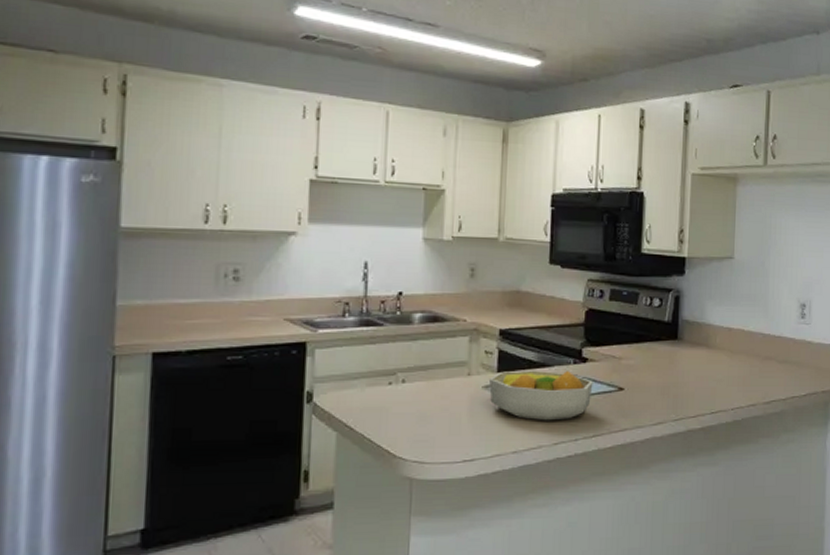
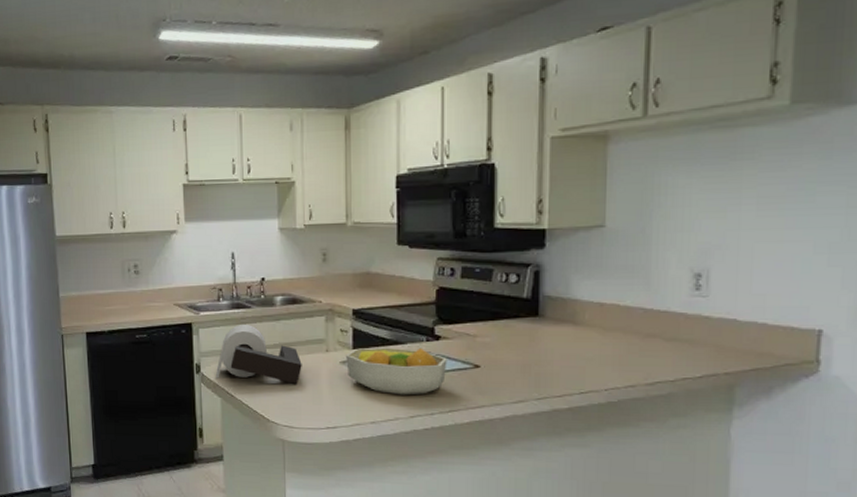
paper towel holder: none [331,343,440,412] -> present [215,323,302,384]

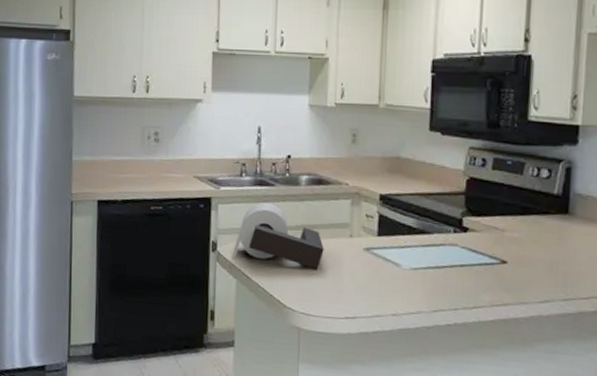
fruit bowl: present [346,347,447,395] -> none [370,235,474,288]

